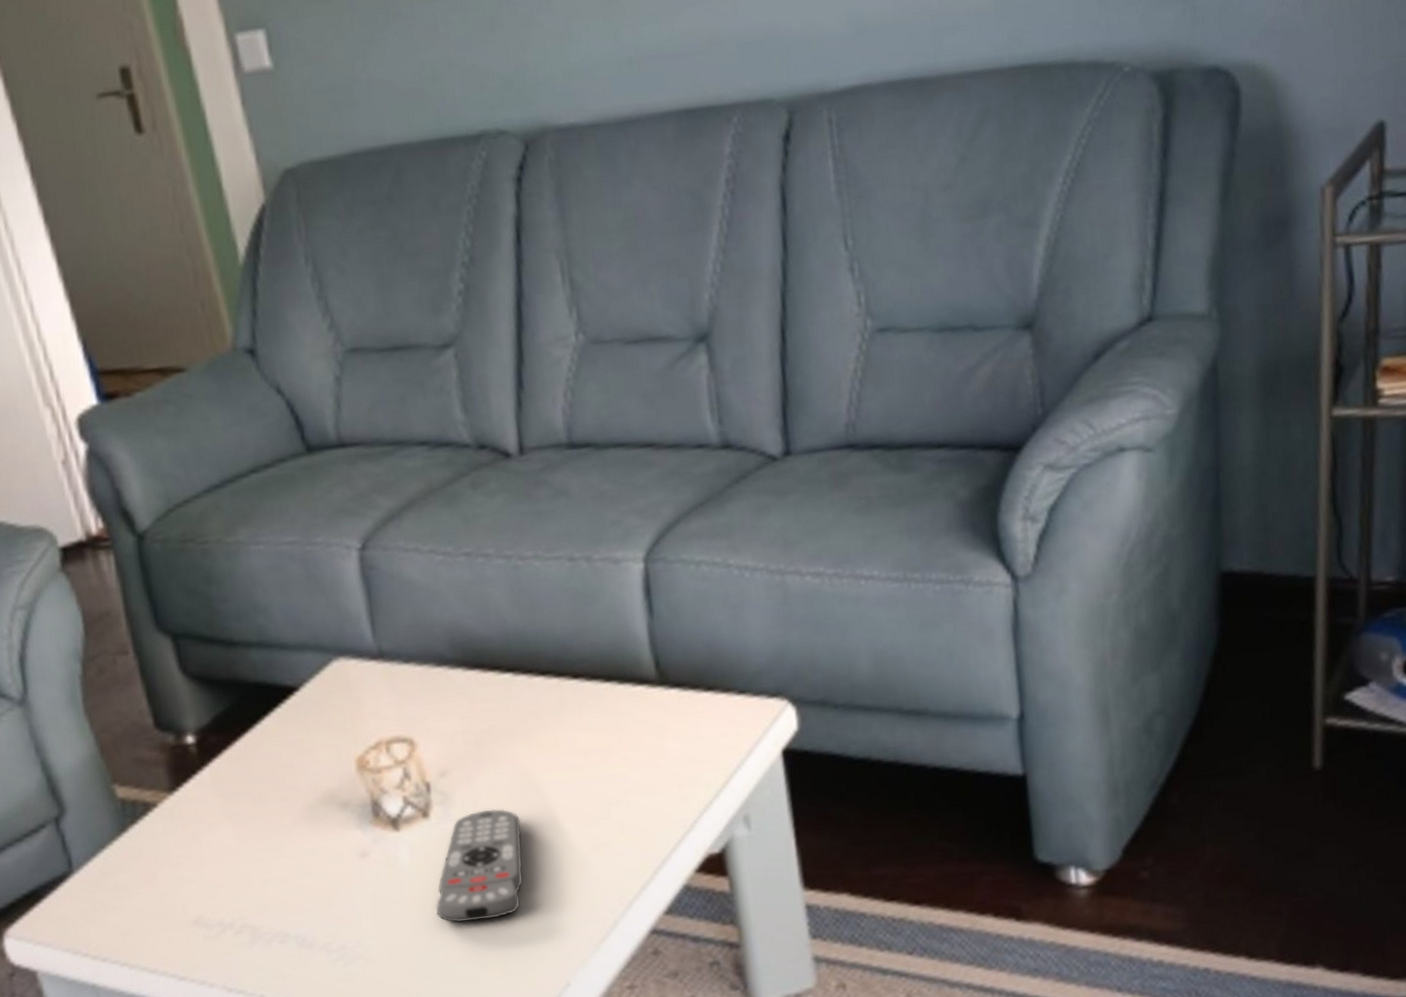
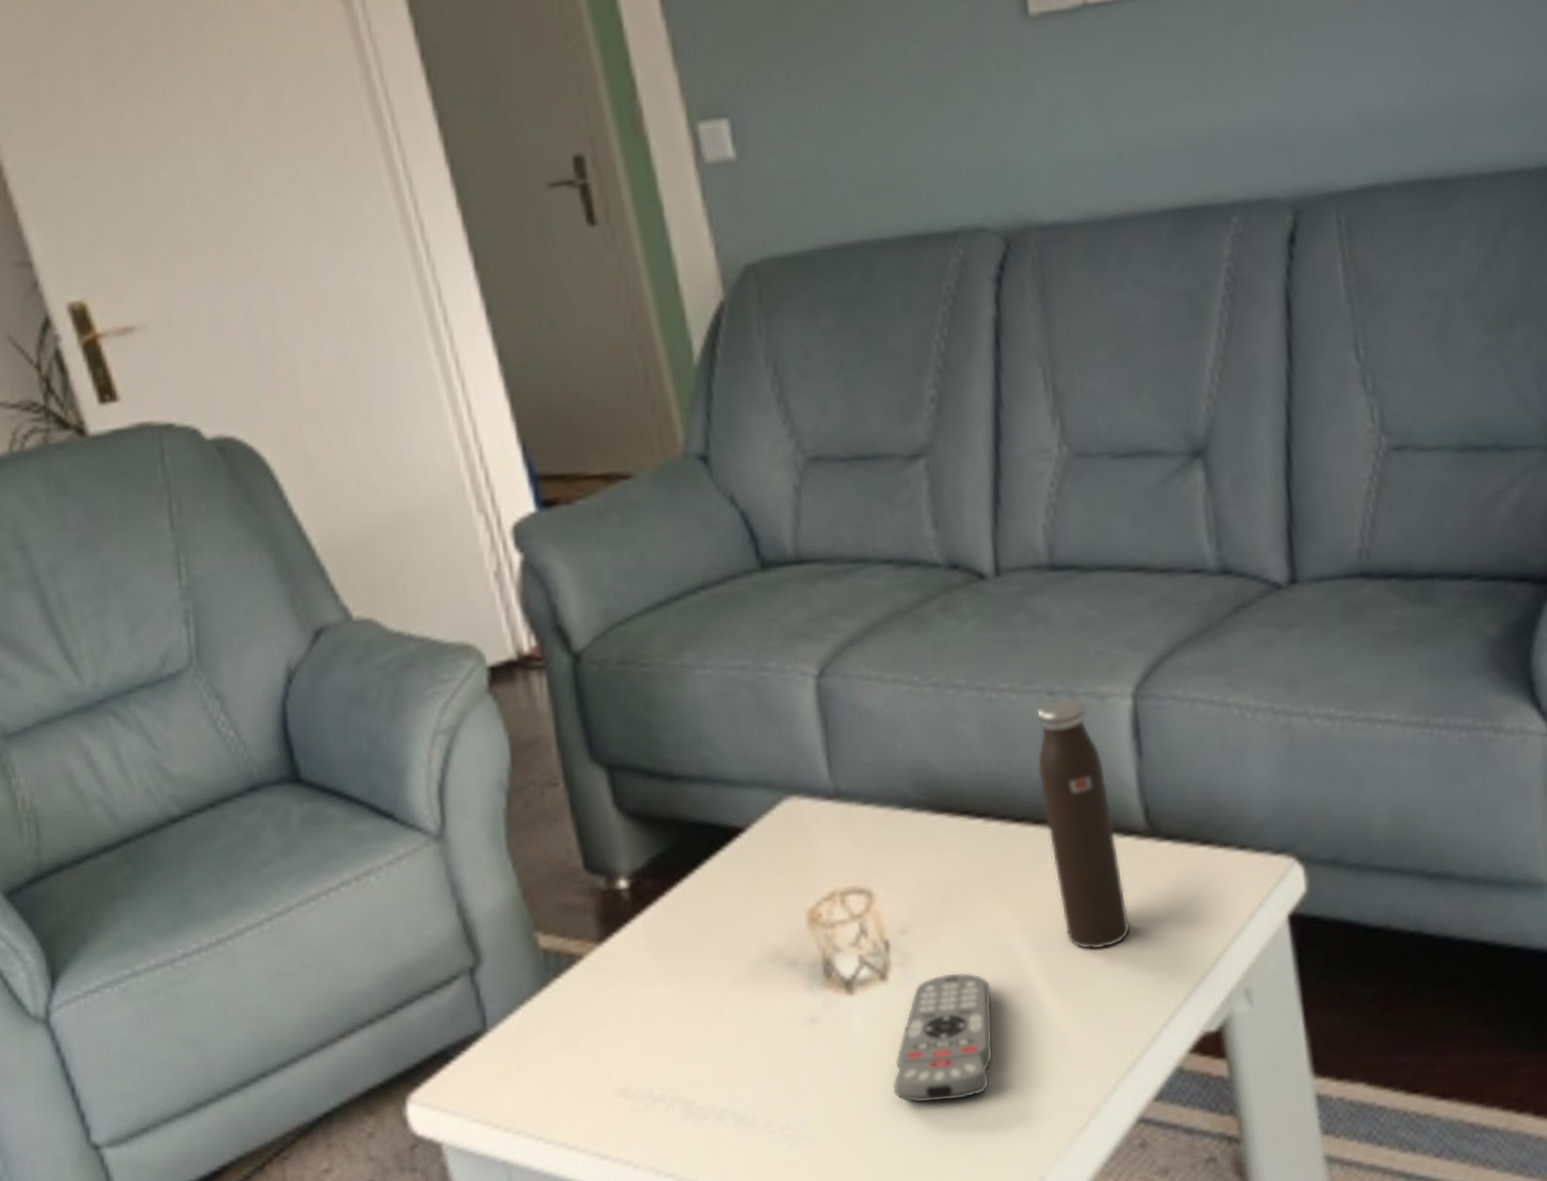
water bottle: none [557,562,644,786] -> present [1035,696,1131,950]

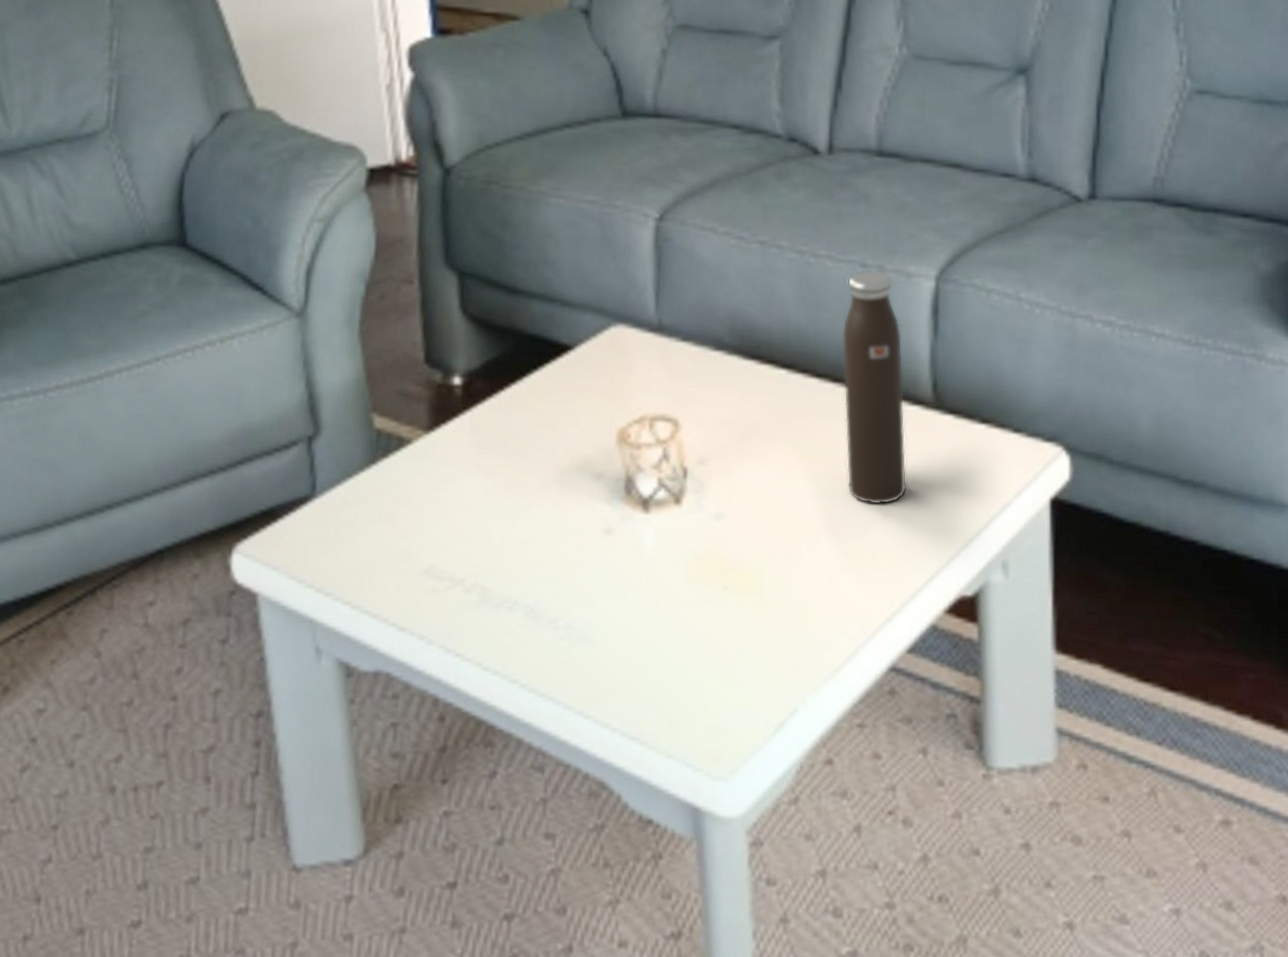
remote control: present [892,972,993,1103] -> none [671,506,773,625]

